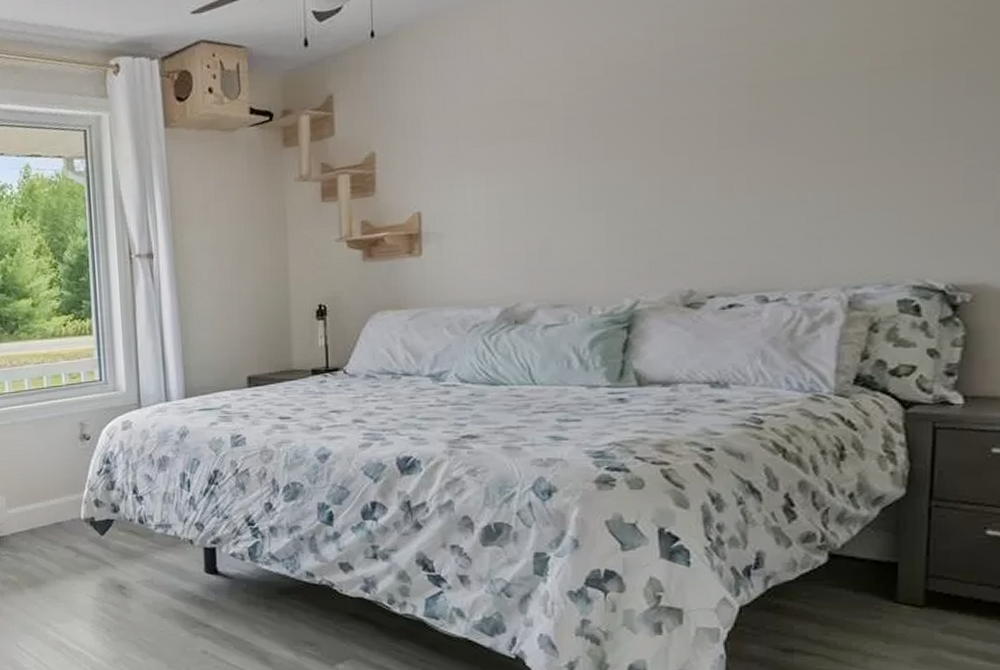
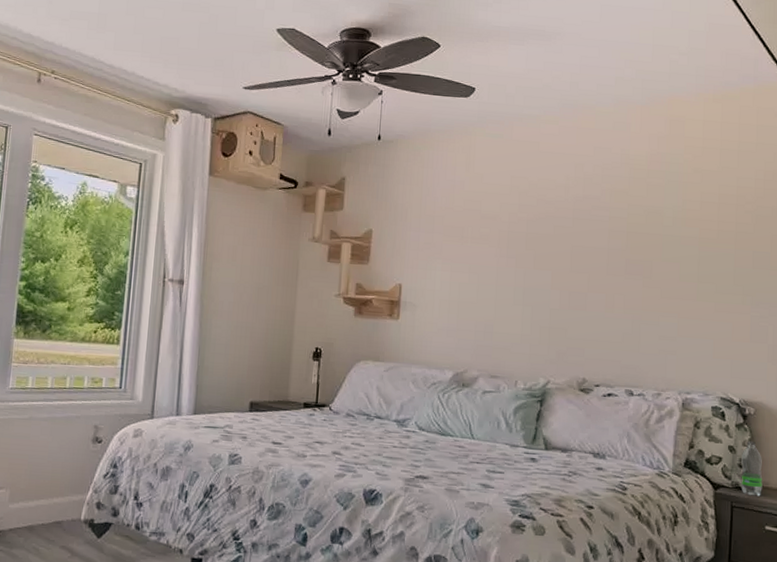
bottle: none [948,338,987,411] -> present [740,441,763,497]

